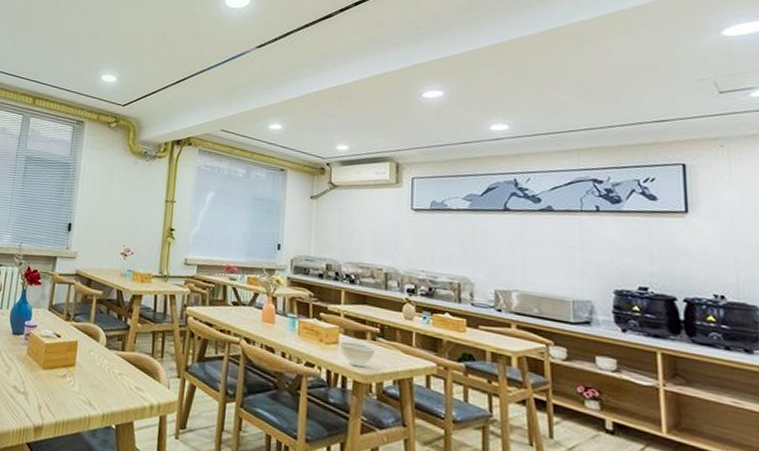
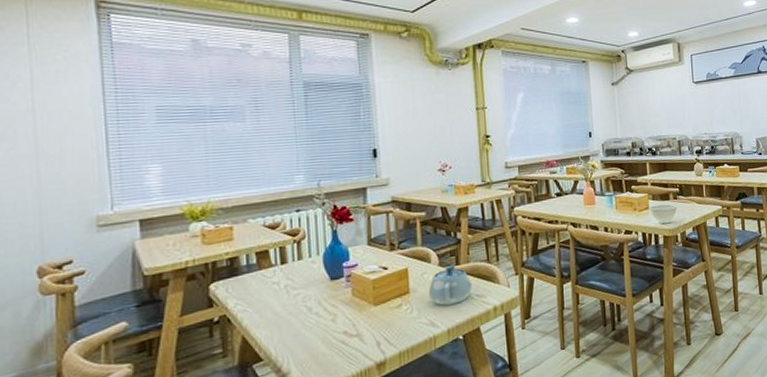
teapot: none [91,348,134,390] -> present [428,263,473,306]

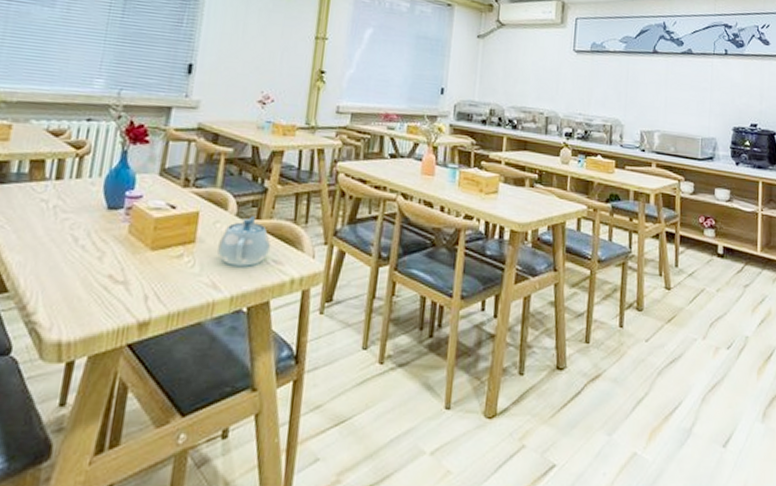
bowl: present [649,204,678,225] -> none [498,190,533,216]

